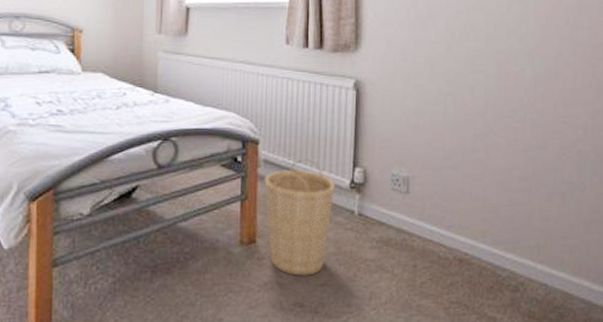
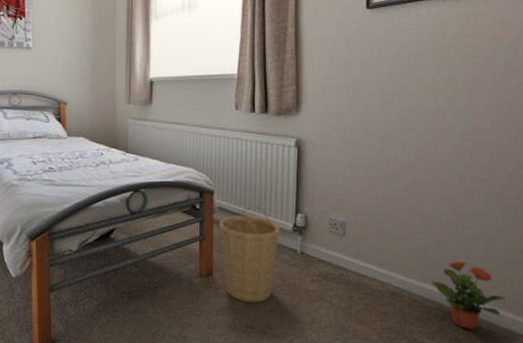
potted plant: none [502,221,581,301] -> present [431,261,506,330]

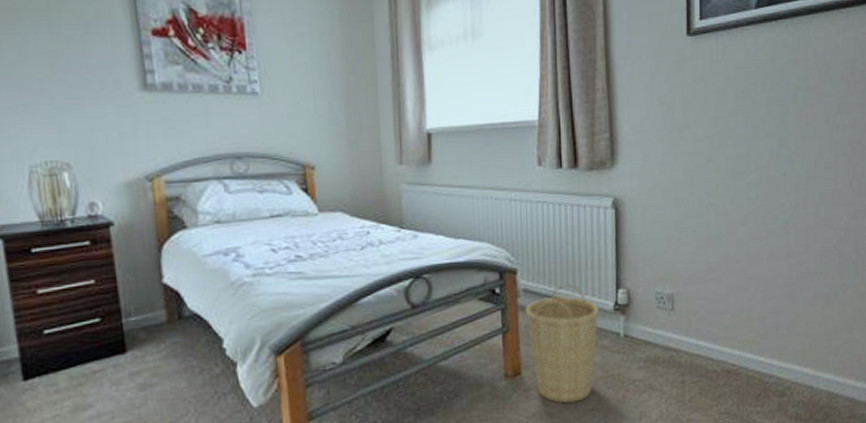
potted plant: present [431,261,506,330] -> none [768,326,845,403]

